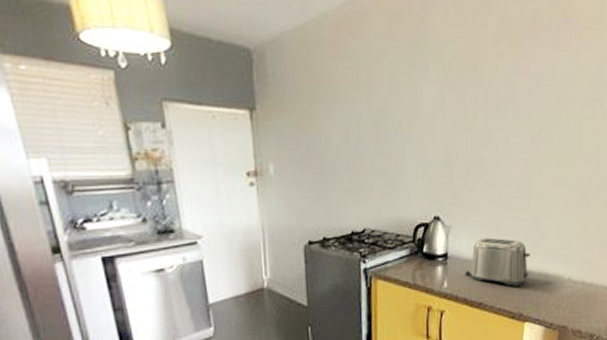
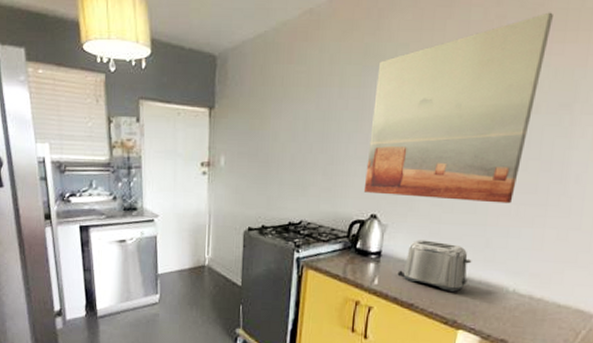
wall art: none [424,10,579,197] -> present [363,12,553,204]

